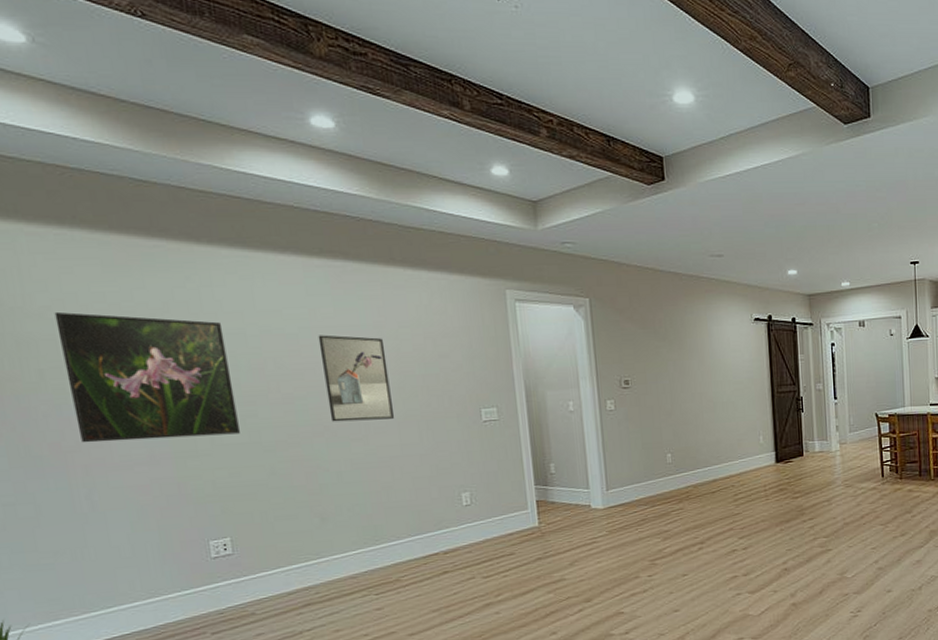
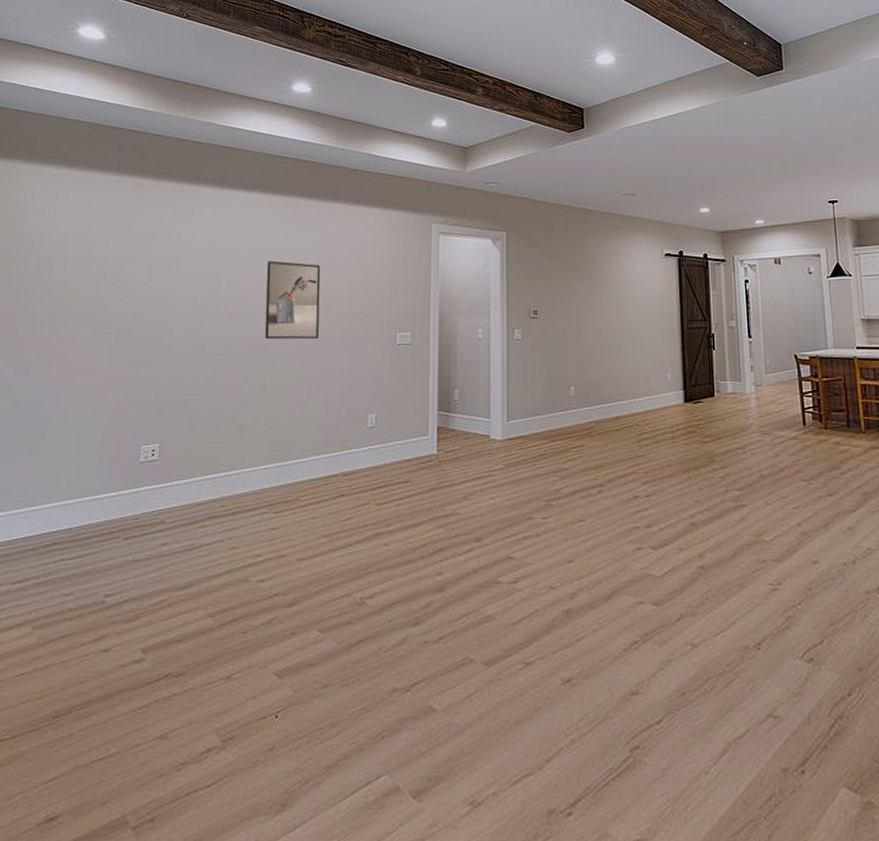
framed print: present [54,311,240,443] -> none [63,237,193,349]

